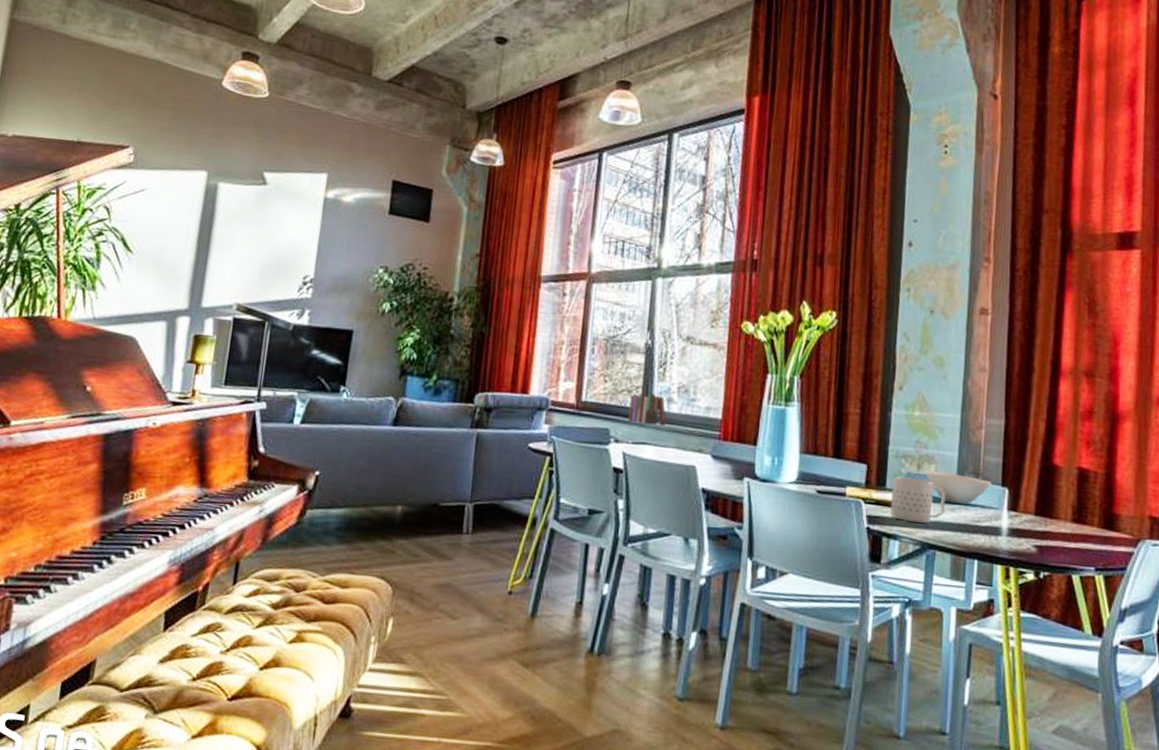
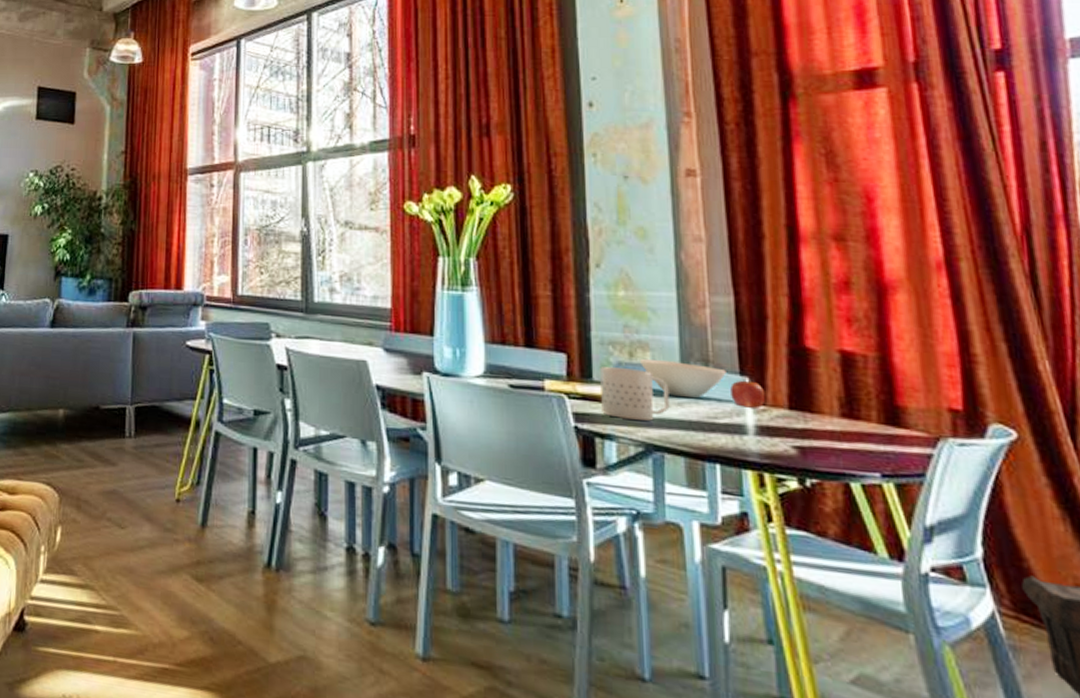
books: present [628,393,666,426] -> none [289,284,330,318]
fruit: none [993,489,1019,515] -> present [730,379,766,410]

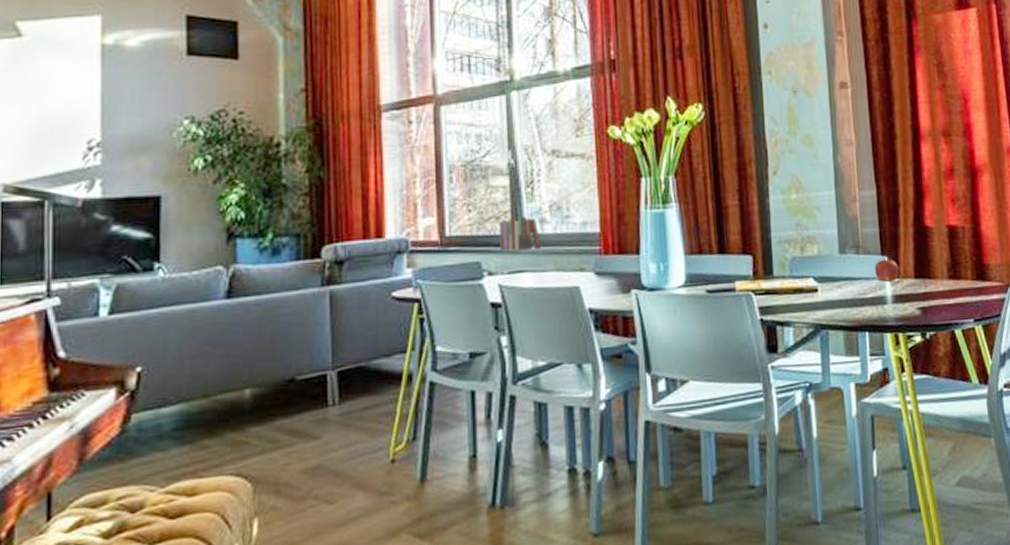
books: none [289,284,330,318] -> present [499,216,541,252]
mug: present [600,367,670,421] -> none [779,261,832,306]
bowl: present [640,358,726,399] -> none [809,250,872,281]

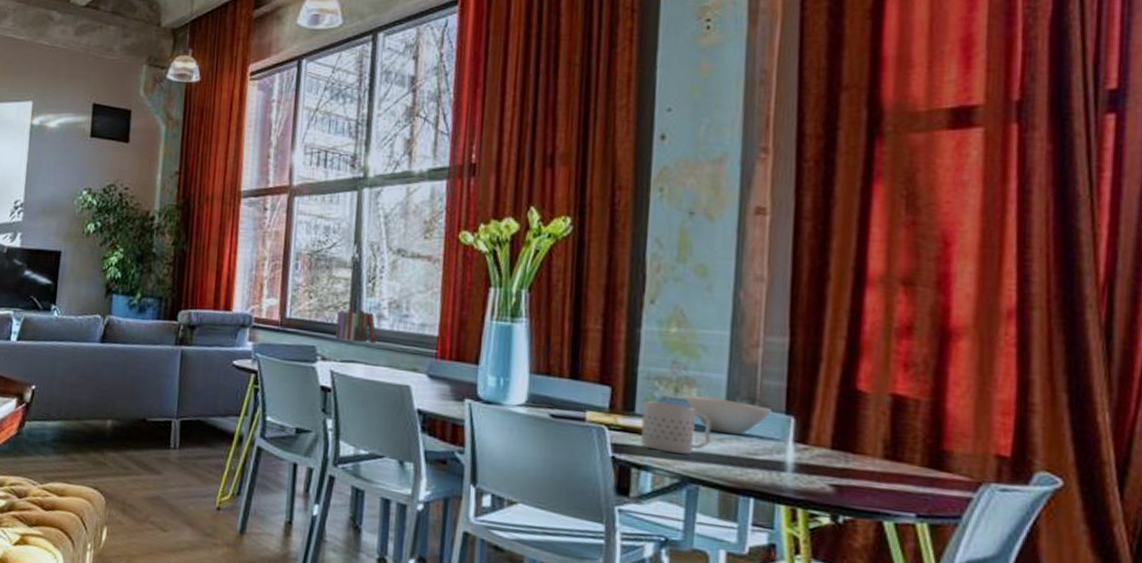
mug: none [779,261,832,306] -> present [641,400,711,455]
bowl: none [809,250,872,281] -> present [685,394,772,435]
fruit: present [875,257,899,283] -> none [774,418,810,448]

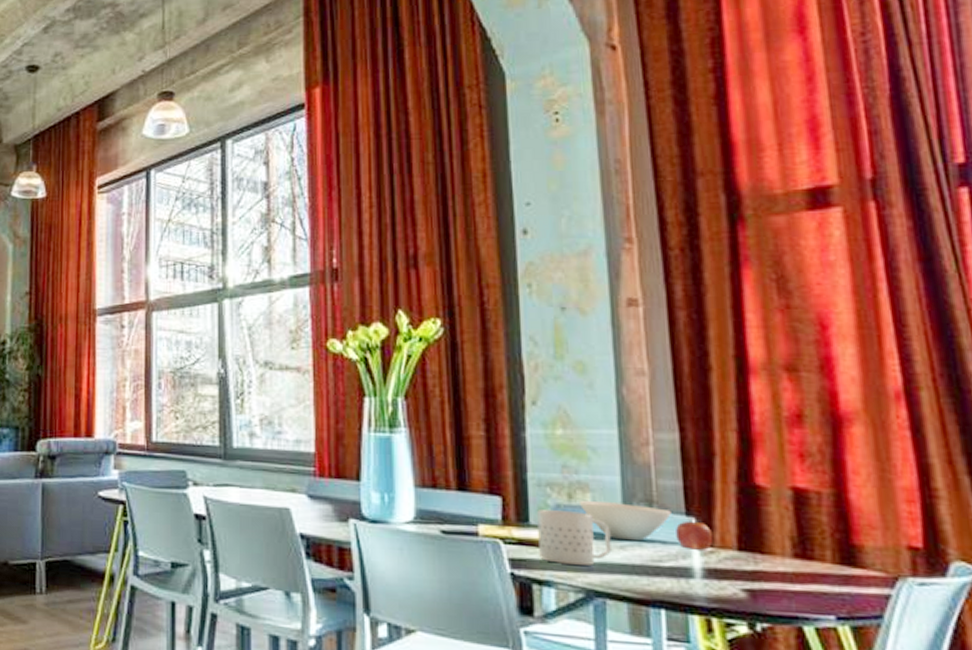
books: present [336,309,377,344] -> none [207,428,250,464]
fruit: none [774,418,810,448] -> present [676,519,714,552]

